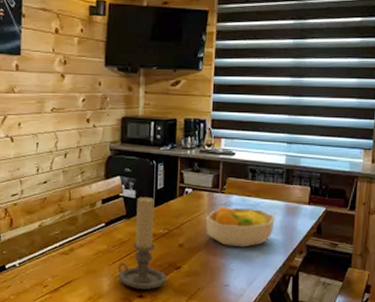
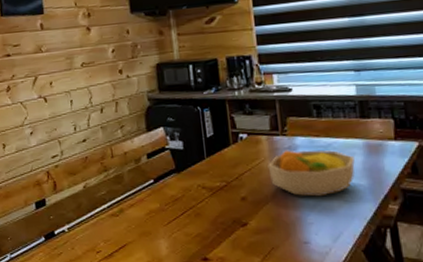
candle holder: present [118,196,167,290] -> none [174,146,233,251]

